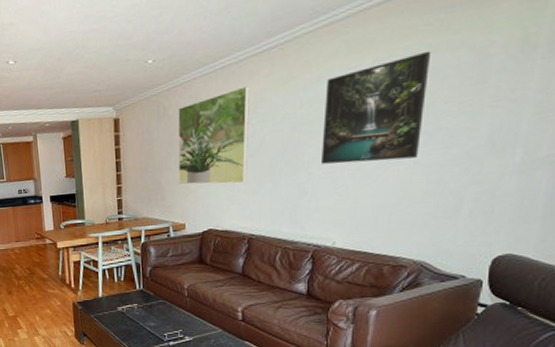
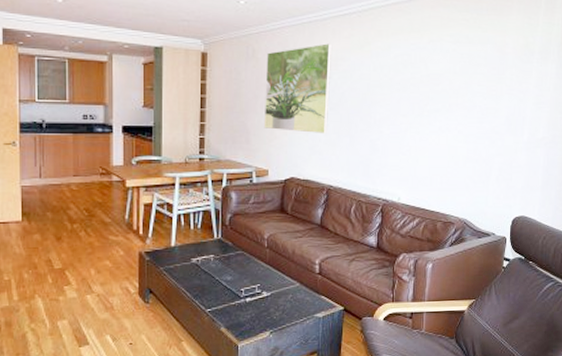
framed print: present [322,50,432,164] -> none [390,41,469,128]

